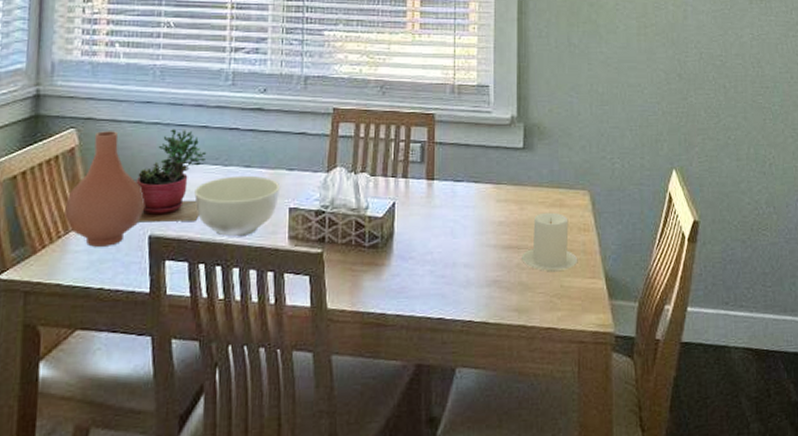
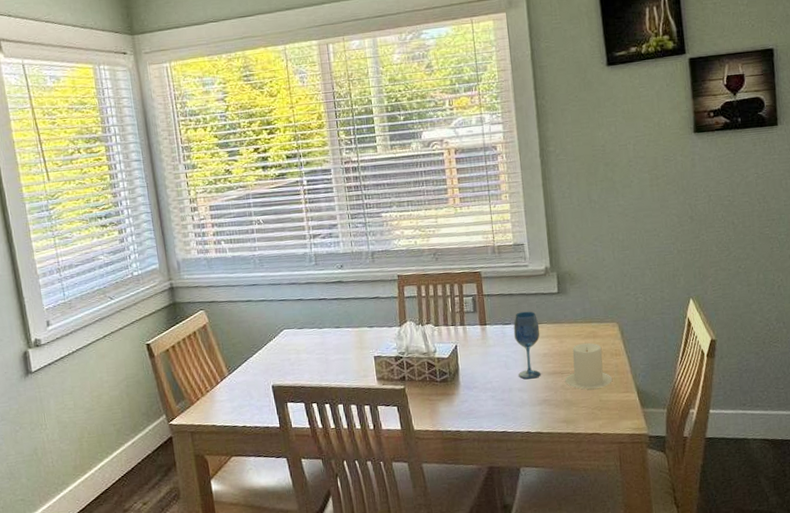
vase: present [64,131,145,247] -> none [207,309,266,397]
succulent plant: present [136,129,207,223] -> none [255,303,307,376]
bowl: present [194,175,281,237] -> none [300,334,365,382]
wineglass: none [465,167,497,253] -> present [513,311,541,380]

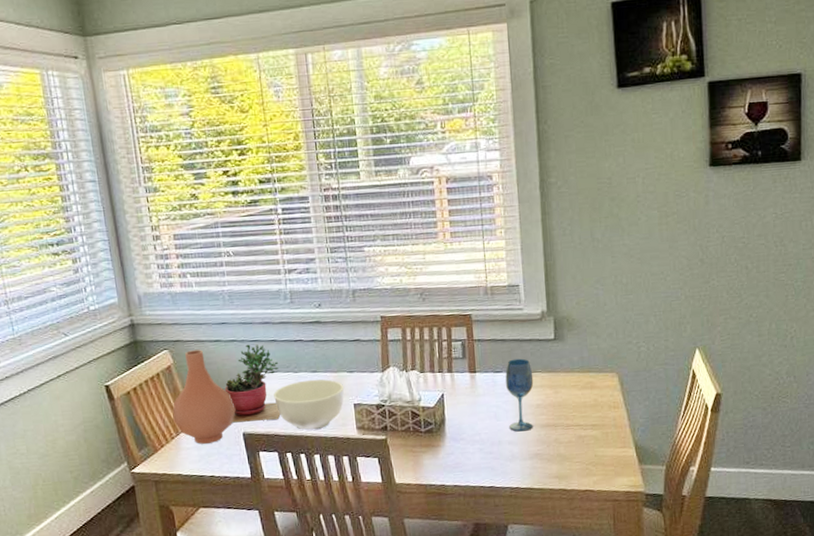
vase: none [207,309,266,397] -> present [172,350,236,444]
succulent plant: none [255,303,307,376] -> present [224,344,281,423]
bowl: none [300,334,365,382] -> present [273,379,345,431]
candle: present [565,342,613,390] -> none [559,394,610,444]

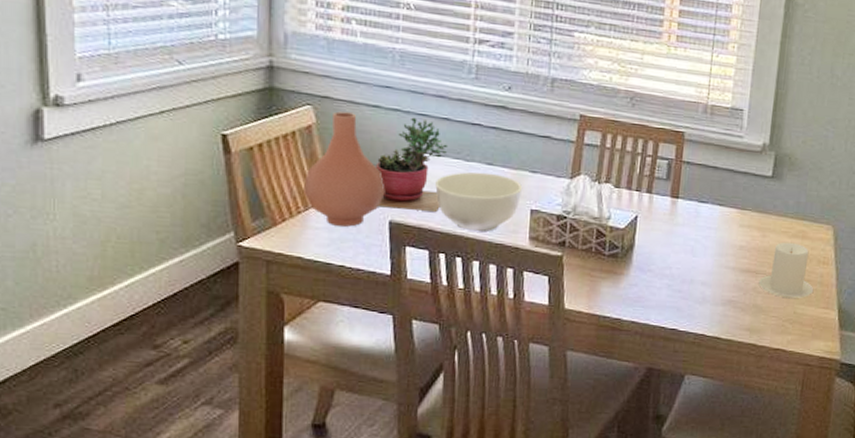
wineglass: present [505,358,534,432] -> none [705,190,742,273]
candle: none [559,394,610,444] -> present [758,242,814,299]

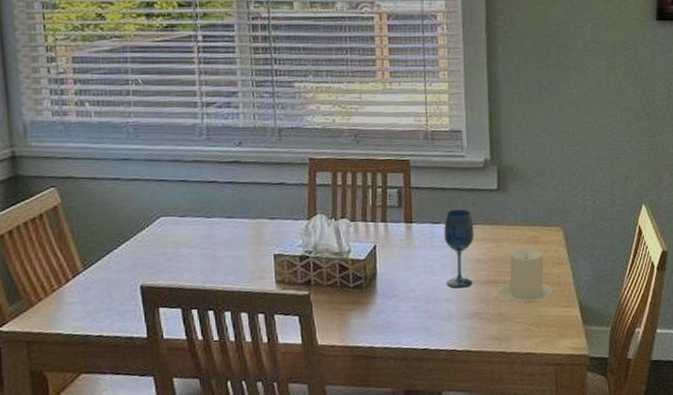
vase: present [304,111,385,227] -> none [55,188,134,298]
succulent plant: present [375,117,449,212] -> none [122,184,189,274]
bowl: present [435,171,523,232] -> none [180,225,264,284]
wineglass: none [705,190,742,273] -> present [443,209,475,289]

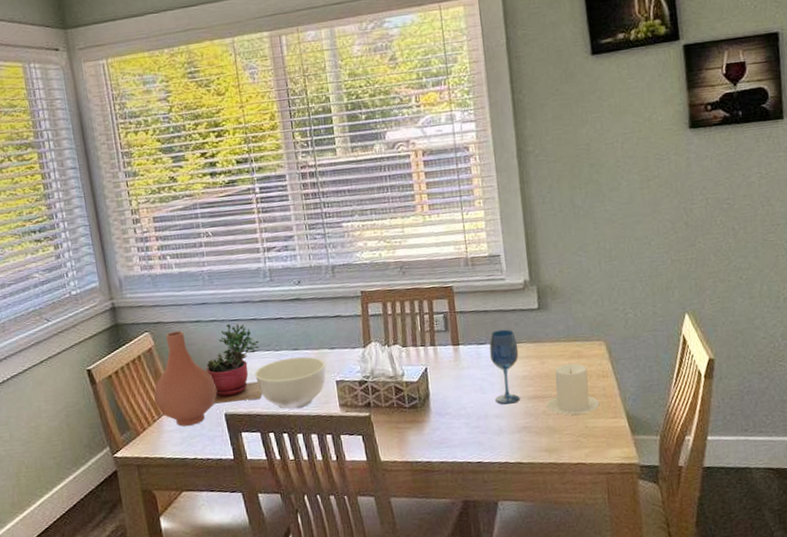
vase: none [55,188,134,298] -> present [154,331,218,426]
succulent plant: none [122,184,189,274] -> present [206,324,263,404]
bowl: none [180,225,264,284] -> present [255,356,326,409]

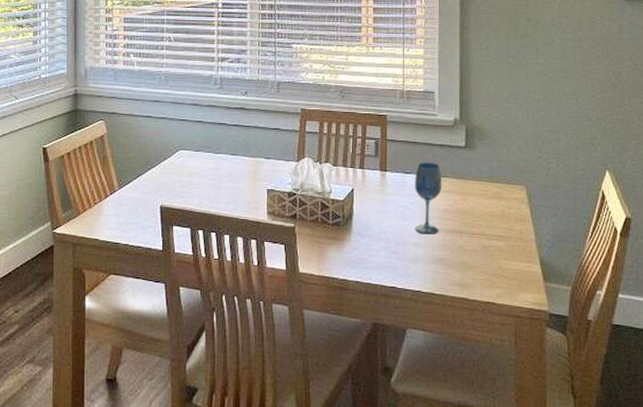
vase: present [154,331,218,426] -> none [99,123,157,212]
succulent plant: present [206,324,263,404] -> none [149,123,202,196]
bowl: present [255,356,326,409] -> none [193,161,260,211]
candle: present [547,363,600,416] -> none [464,203,515,255]

